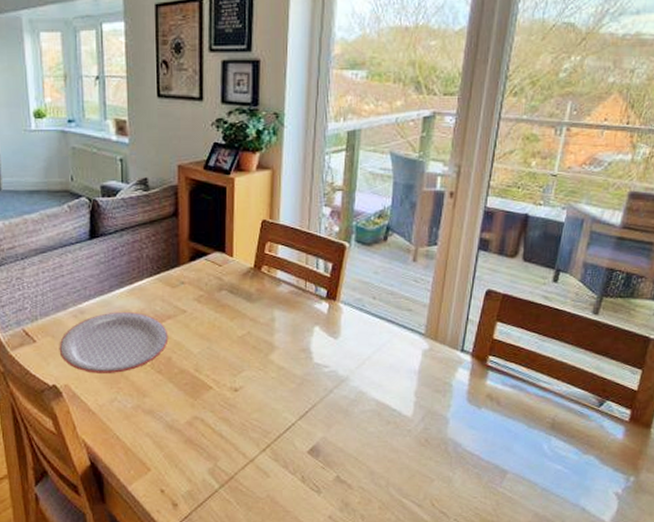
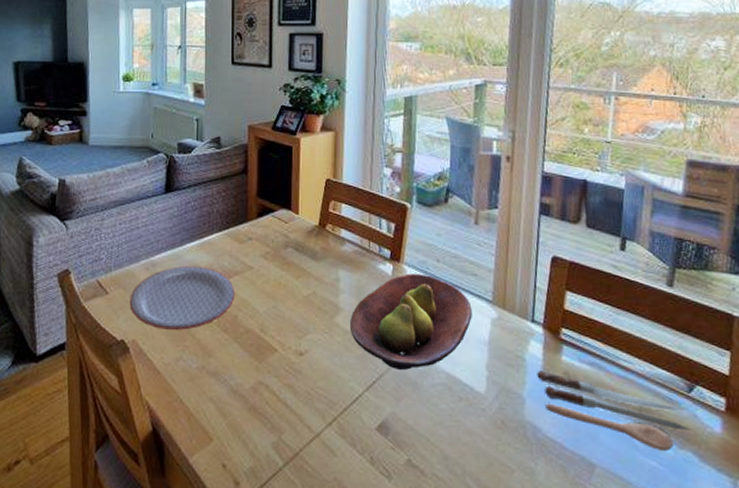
fruit bowl: none [284,311,405,400] -> present [349,273,472,370]
spoon: none [462,394,596,457] -> present [537,370,691,452]

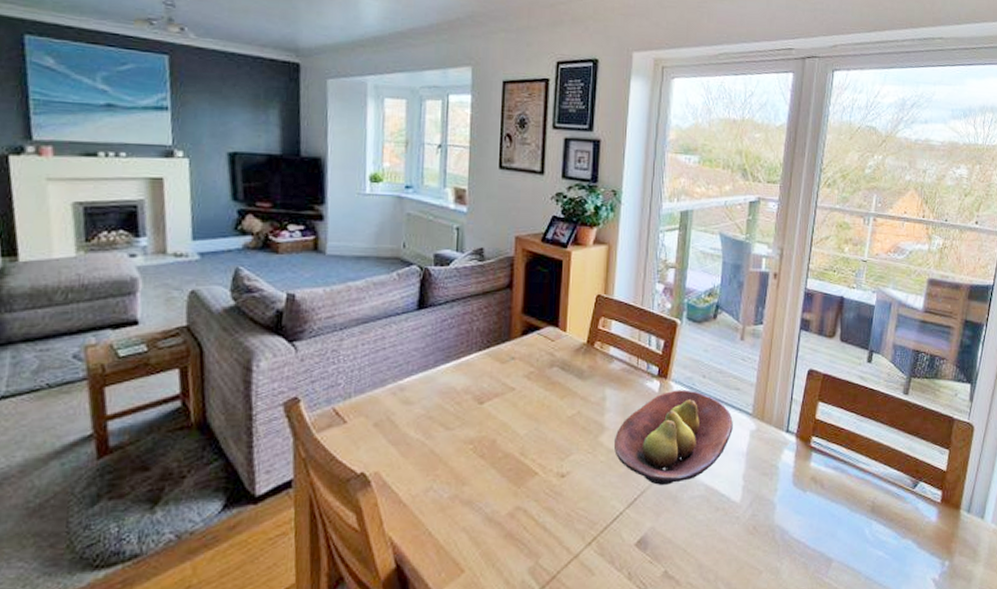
plate: present [129,265,235,330] -> none [372,388,494,459]
spoon: present [537,370,691,452] -> none [788,477,913,542]

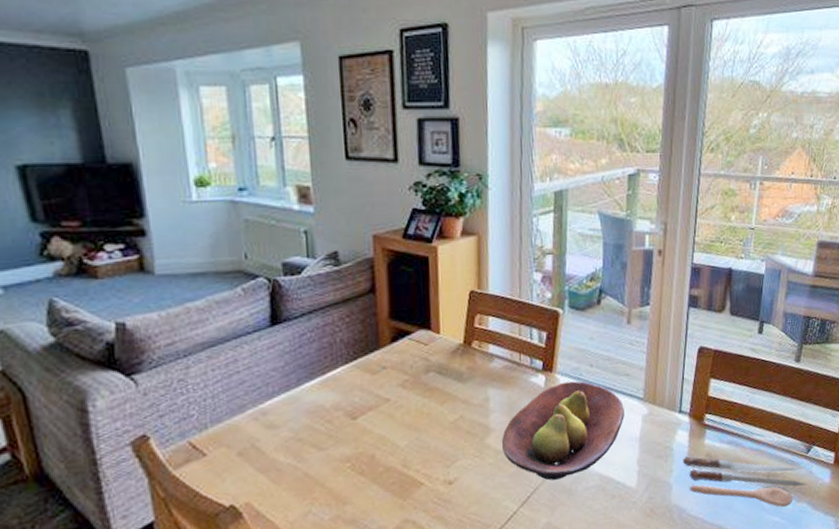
spoon: none [788,477,913,542] -> present [683,456,807,508]

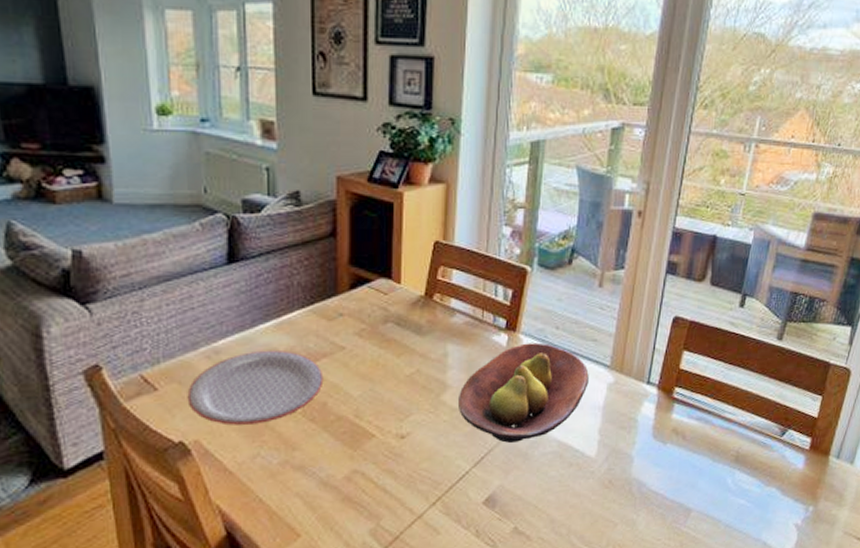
plate: none [236,406,371,485] -> present [187,349,324,425]
spoon: present [683,456,807,508] -> none [647,429,778,491]

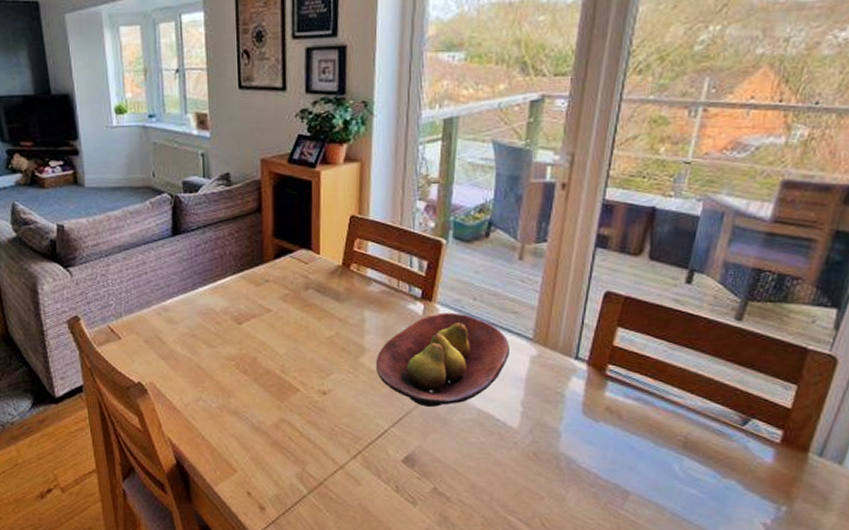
plate: present [187,349,324,425] -> none [143,309,253,372]

